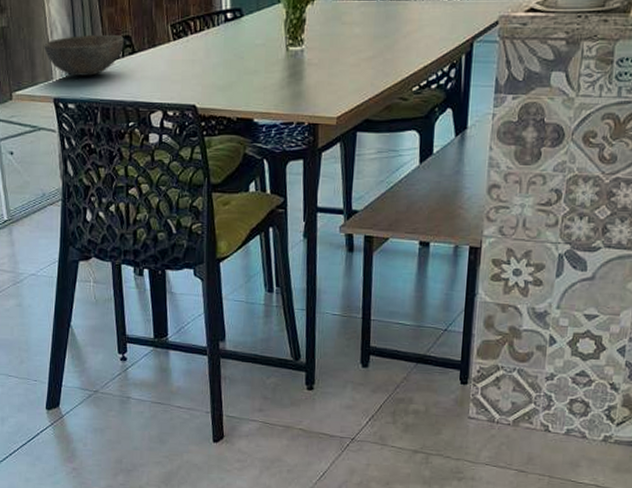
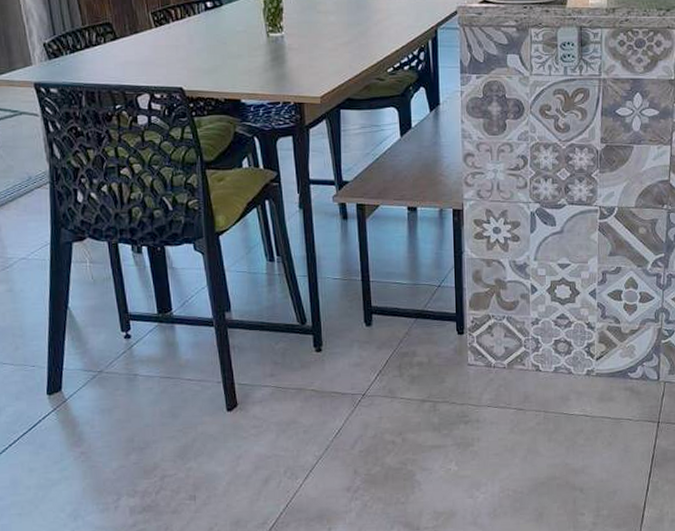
bowl: present [44,34,124,76] -> none [20,21,105,61]

